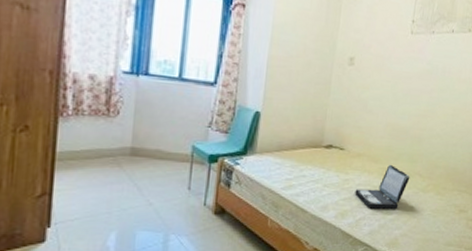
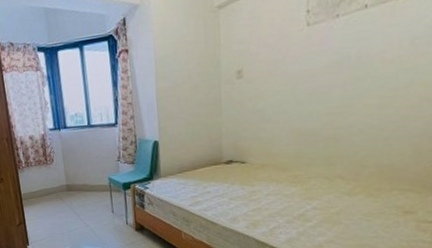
laptop: present [355,164,410,209] -> none [264,170,329,217]

